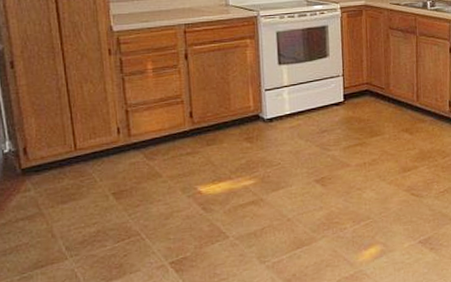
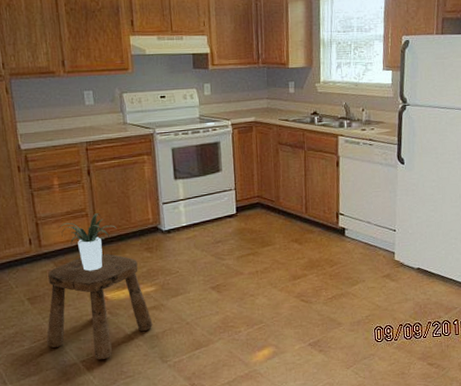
stool: none [132,143,251,261] -> present [47,253,153,360]
potted plant: none [150,100,215,163] -> present [58,213,117,271]

